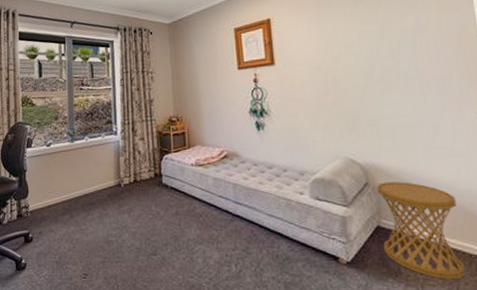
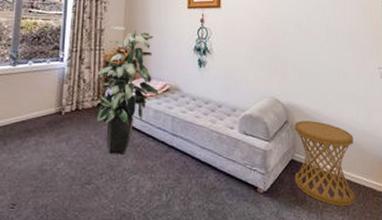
indoor plant: none [151,95,217,225] -> present [95,26,159,154]

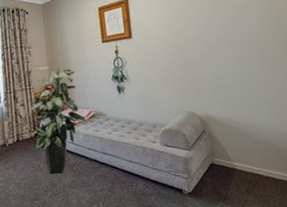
side table: present [294,121,355,207] -> none [211,128,275,200]

